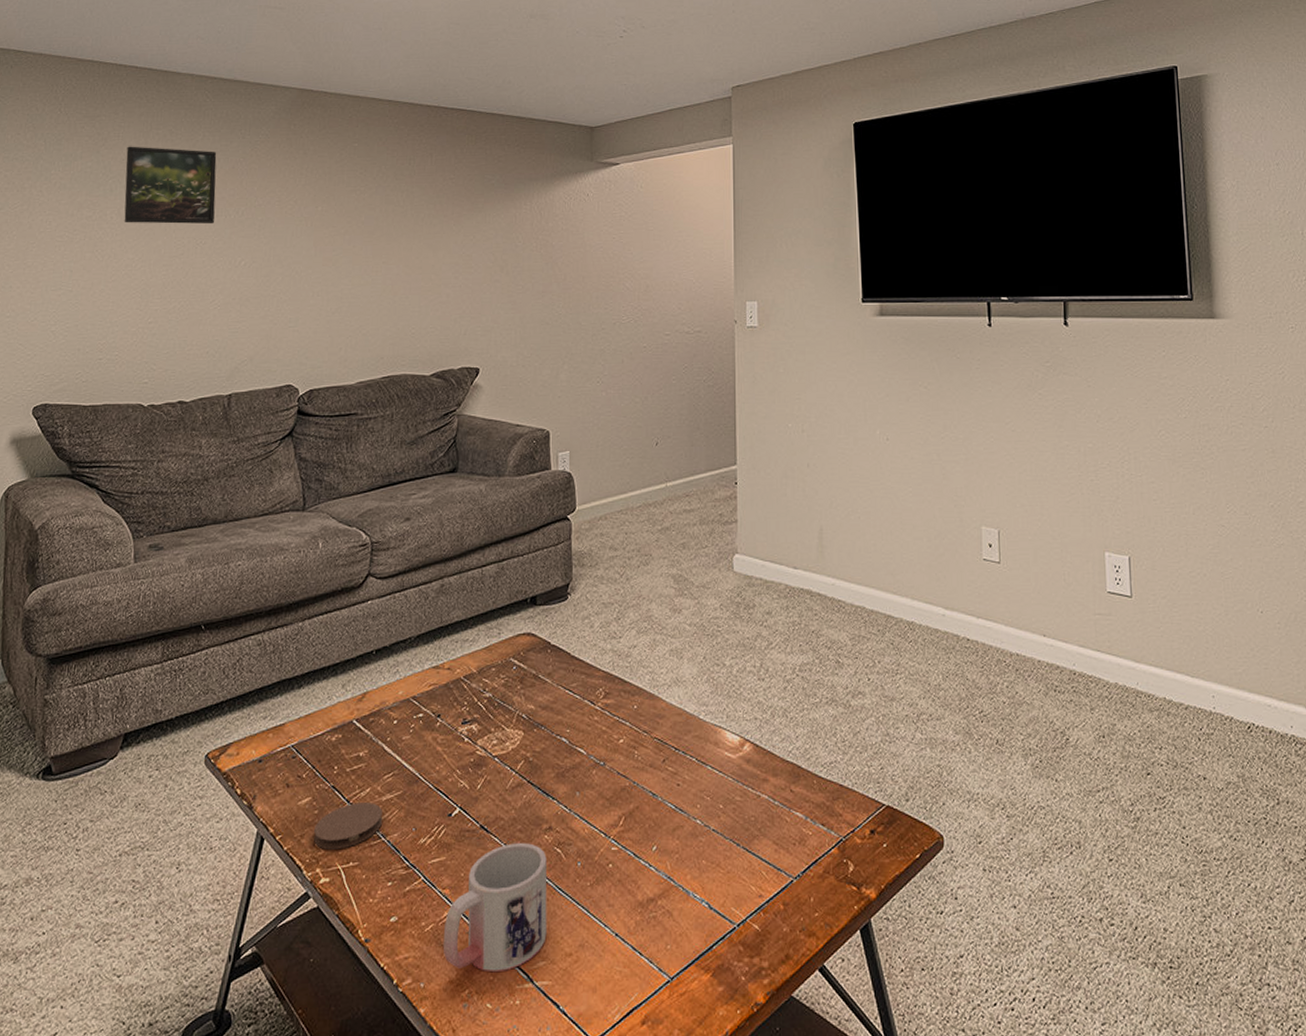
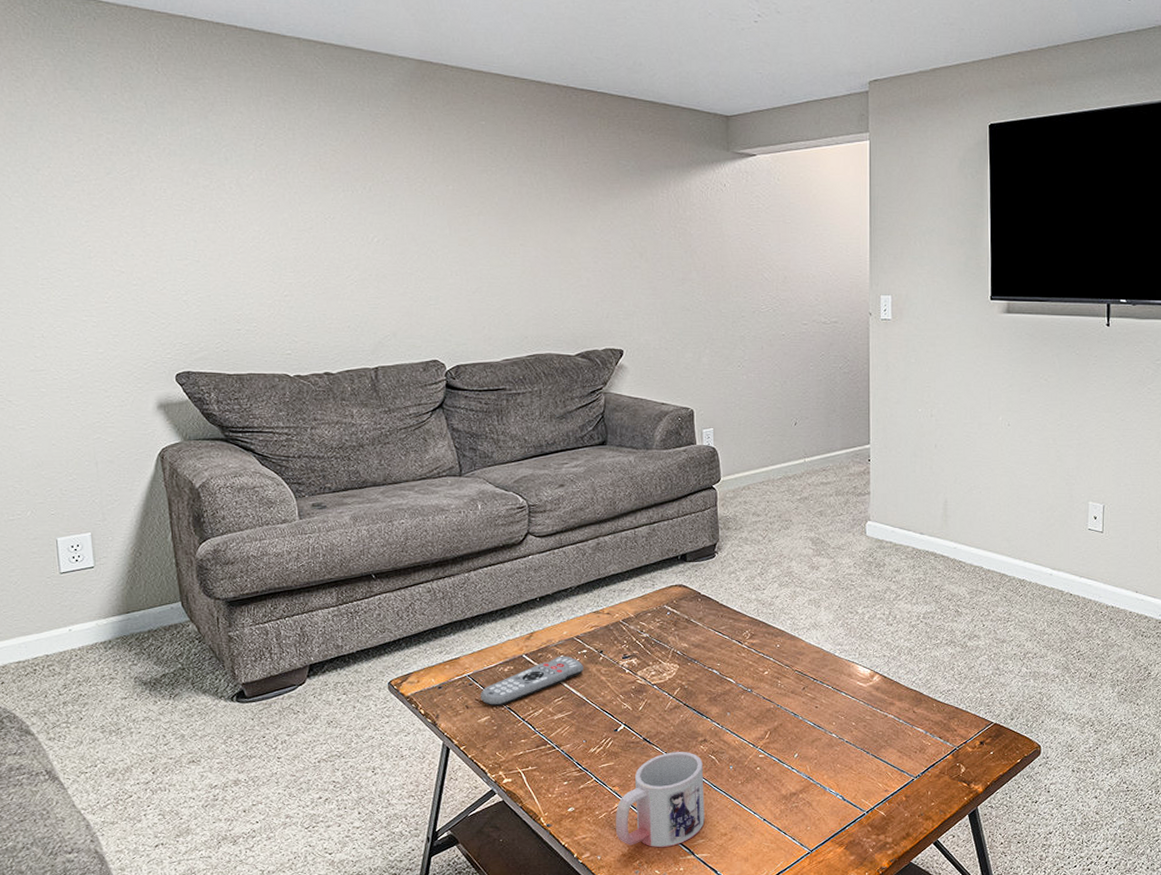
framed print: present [124,146,217,224] -> none [237,113,342,199]
remote control: none [302,721,419,784] -> present [480,656,584,706]
coaster: present [314,803,382,850] -> none [495,721,555,757]

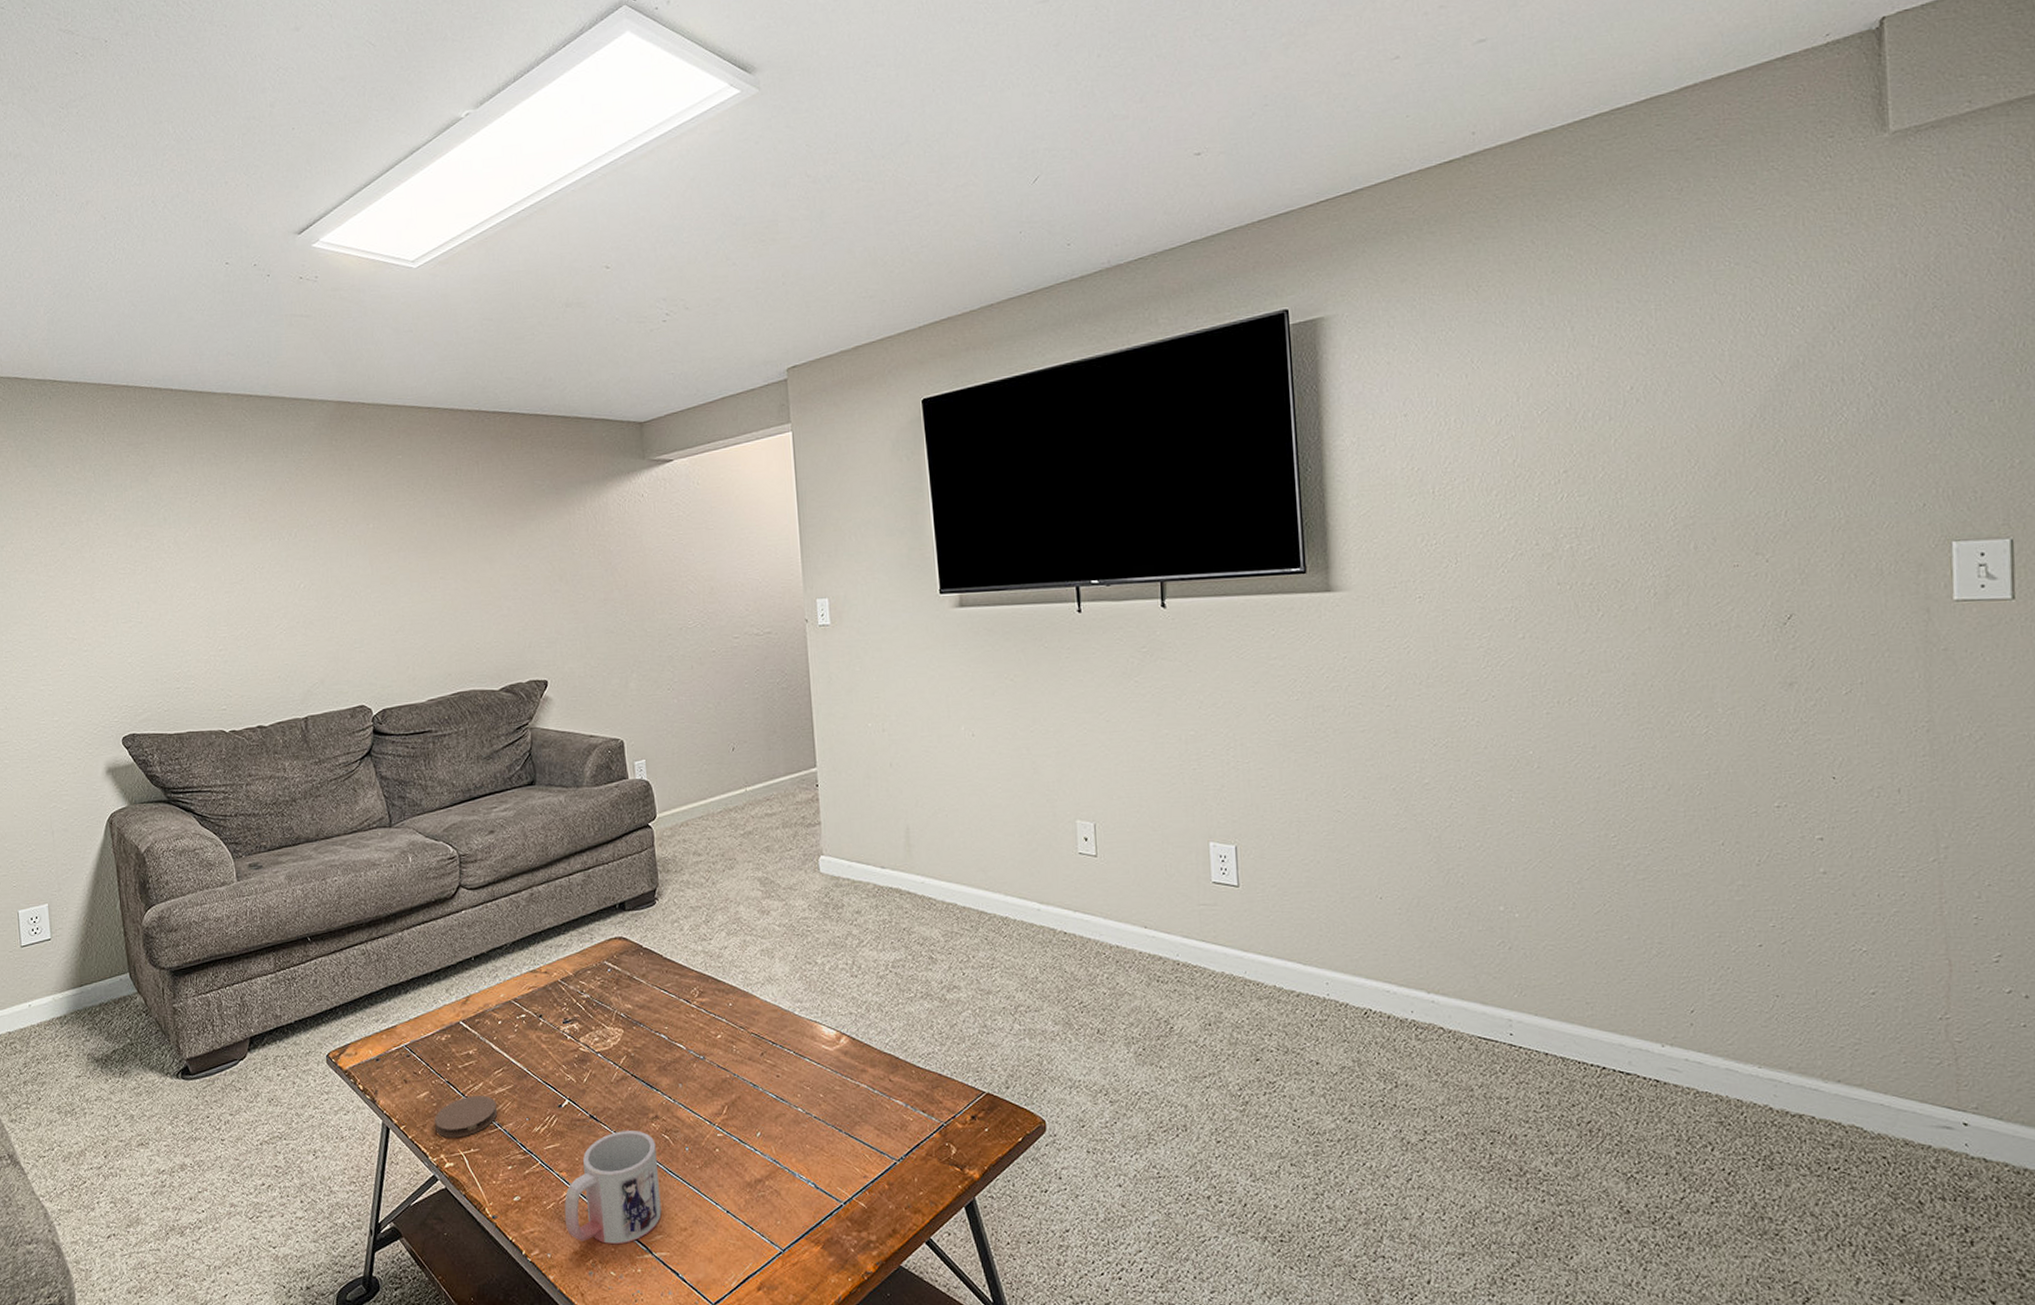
remote control: present [480,656,584,706] -> none [418,1021,523,1080]
coaster: none [495,721,555,757] -> present [435,1096,497,1138]

